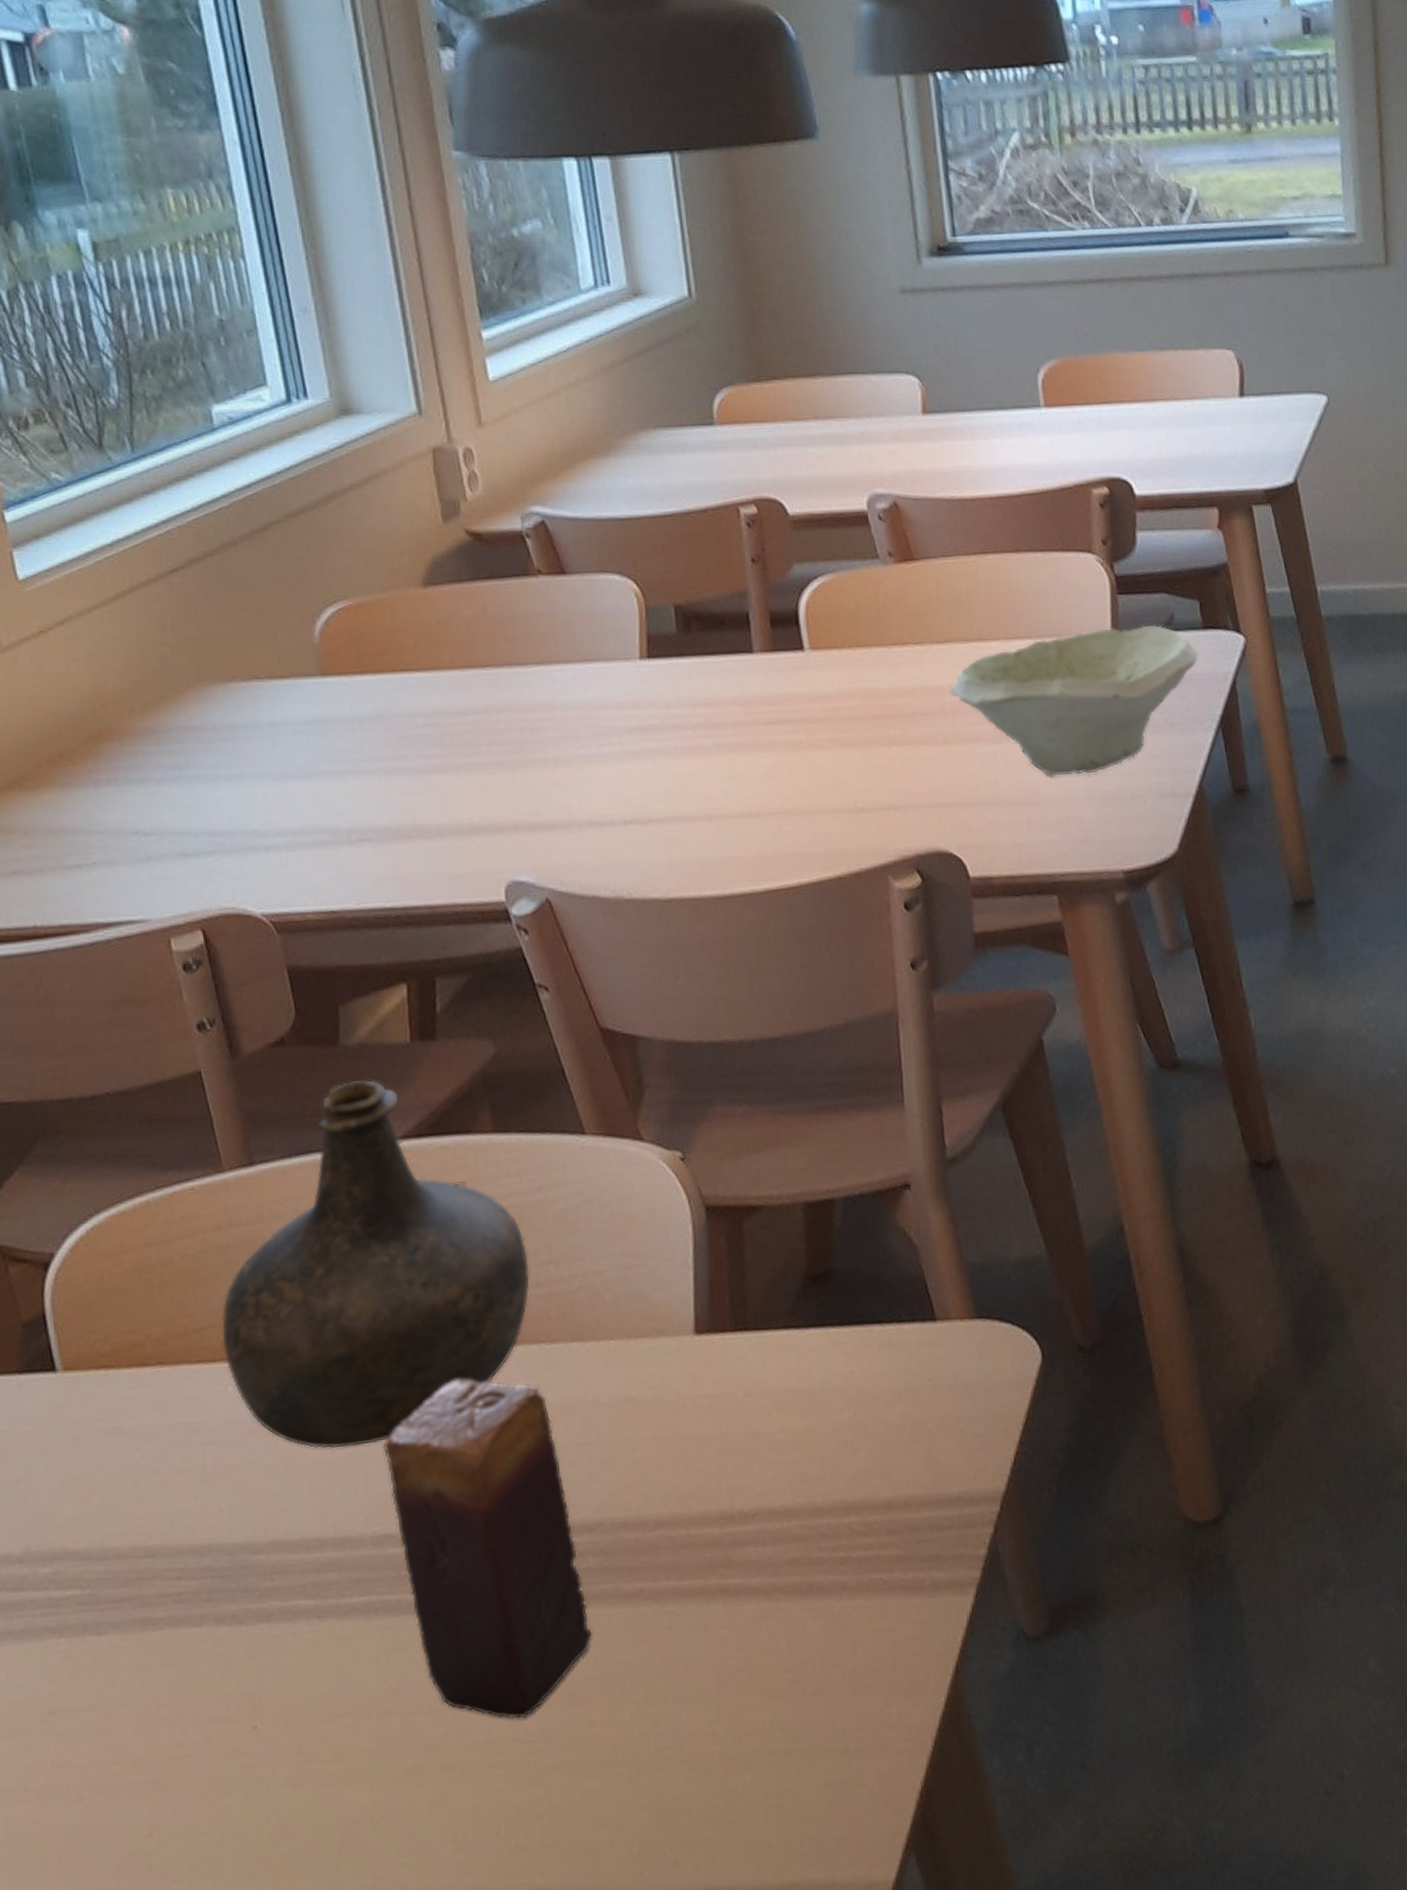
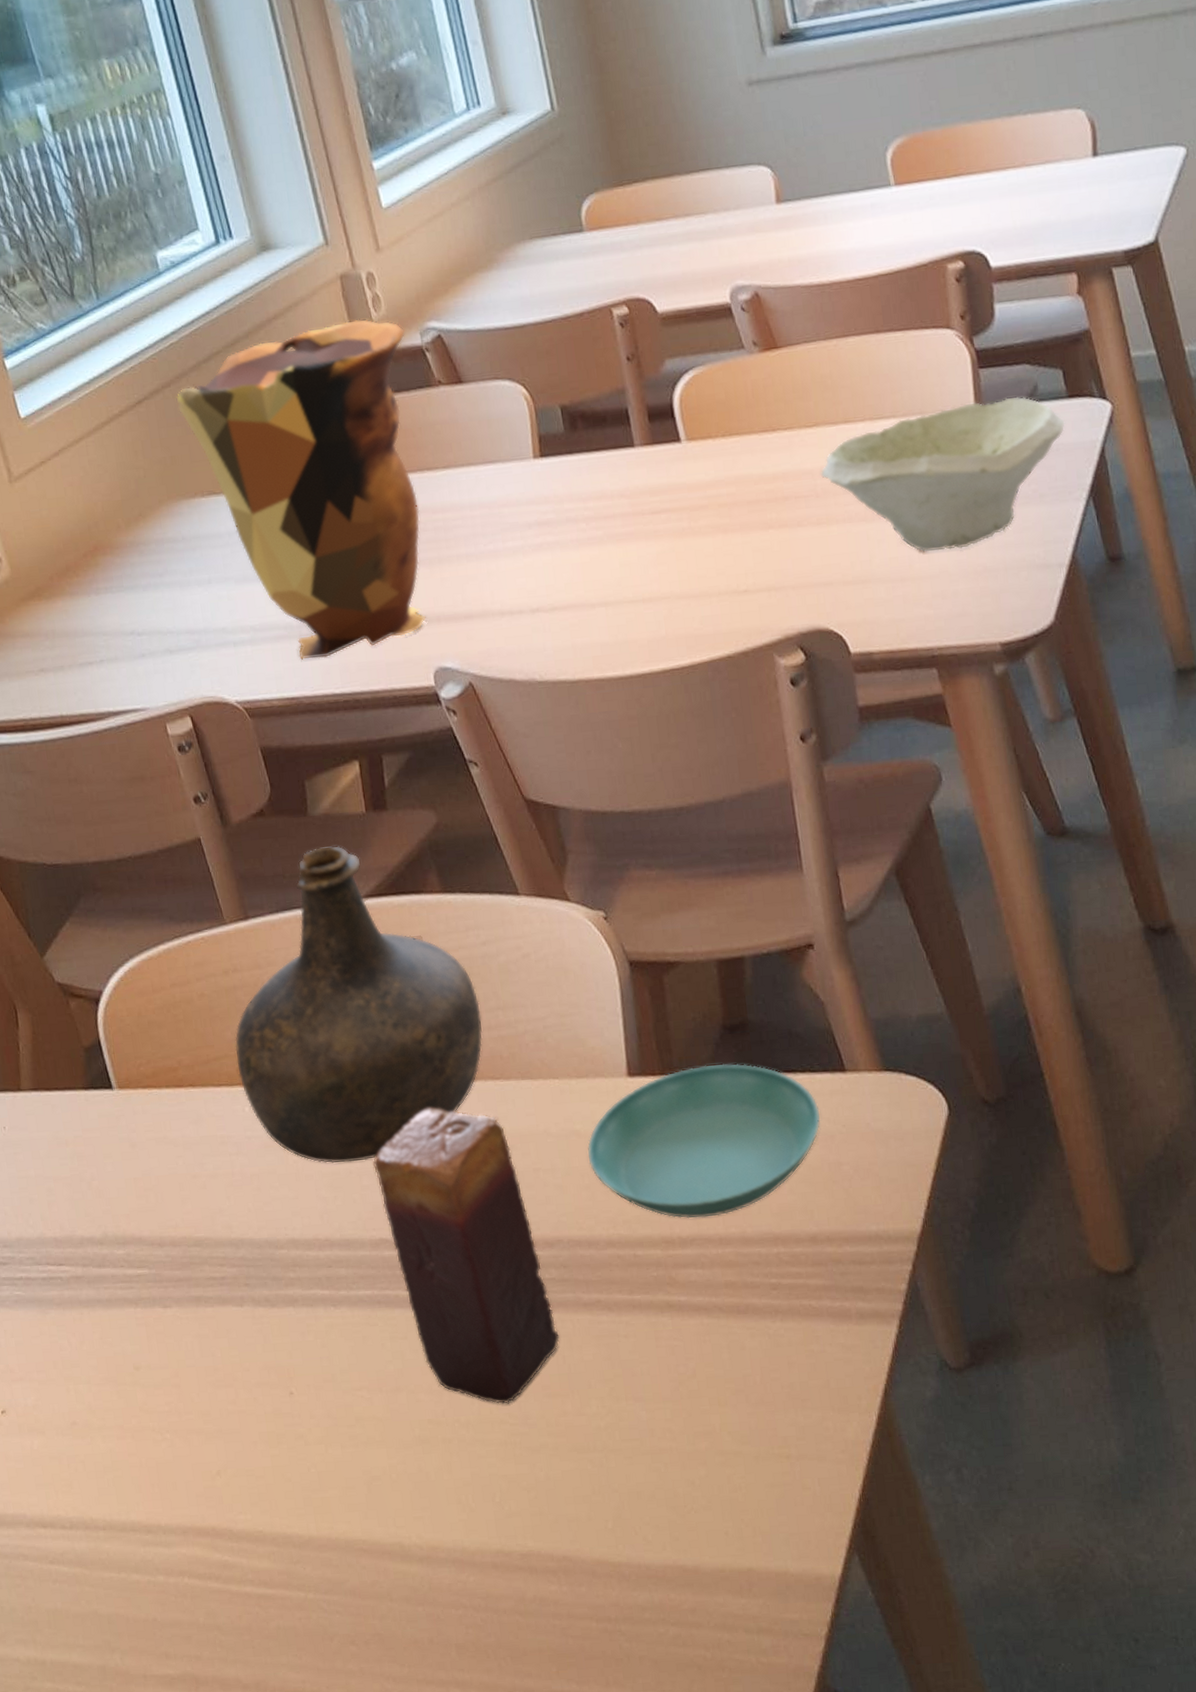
decorative vase: none [220,498,505,869] -> present [176,319,426,660]
saucer: none [642,1315,906,1491] -> present [588,1063,821,1219]

